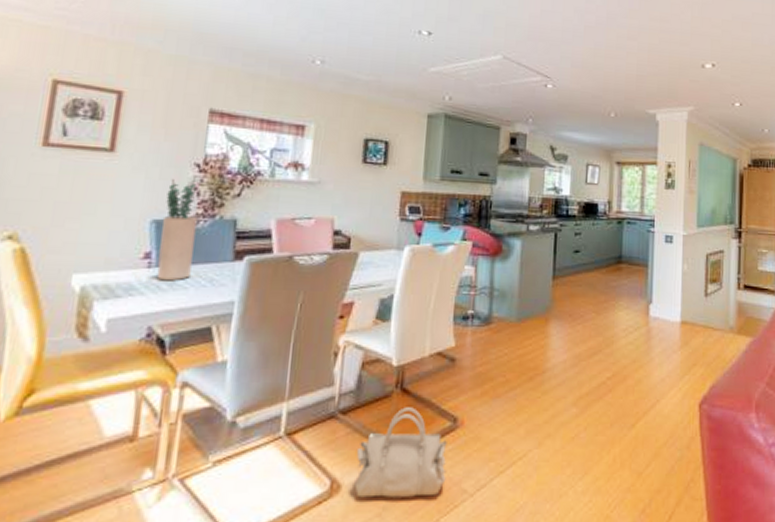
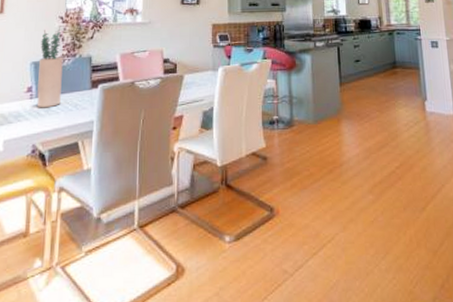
shoulder bag: present [354,407,447,498] -> none [194,200,269,279]

